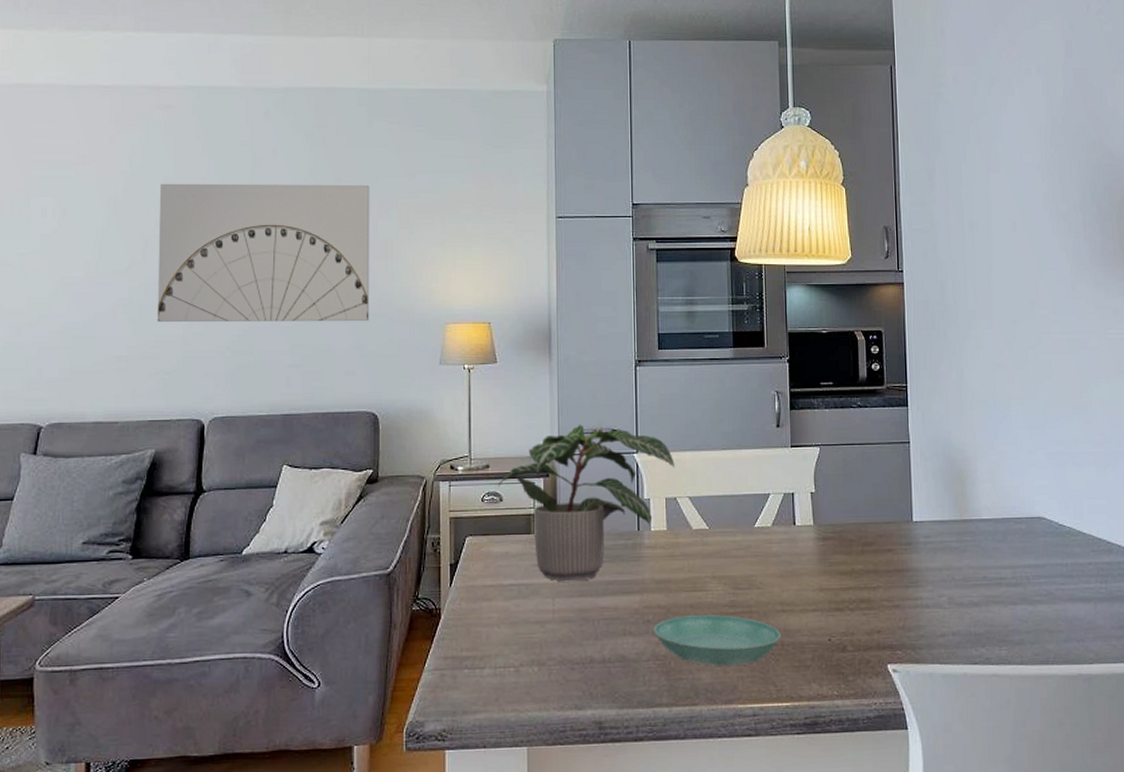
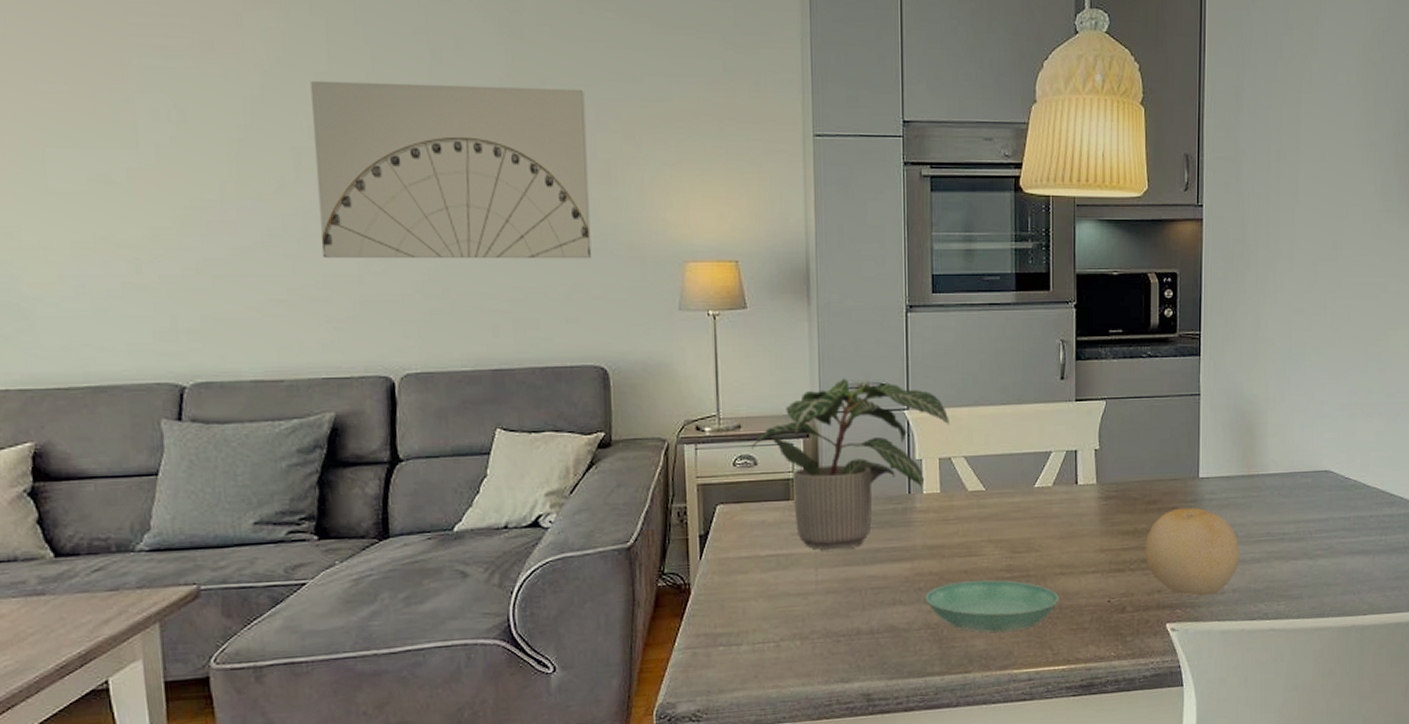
fruit: none [863,550,958,639] -> present [1145,507,1240,596]

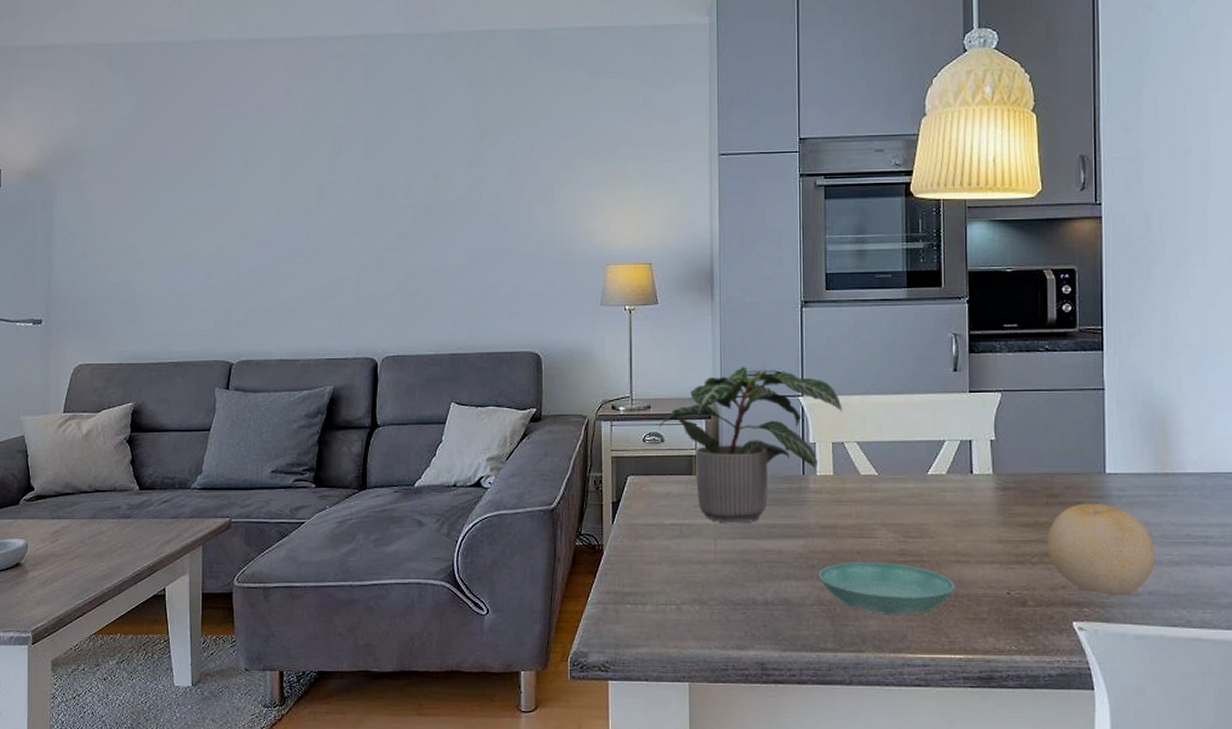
wall art: present [309,80,592,259] -> none [331,126,532,265]

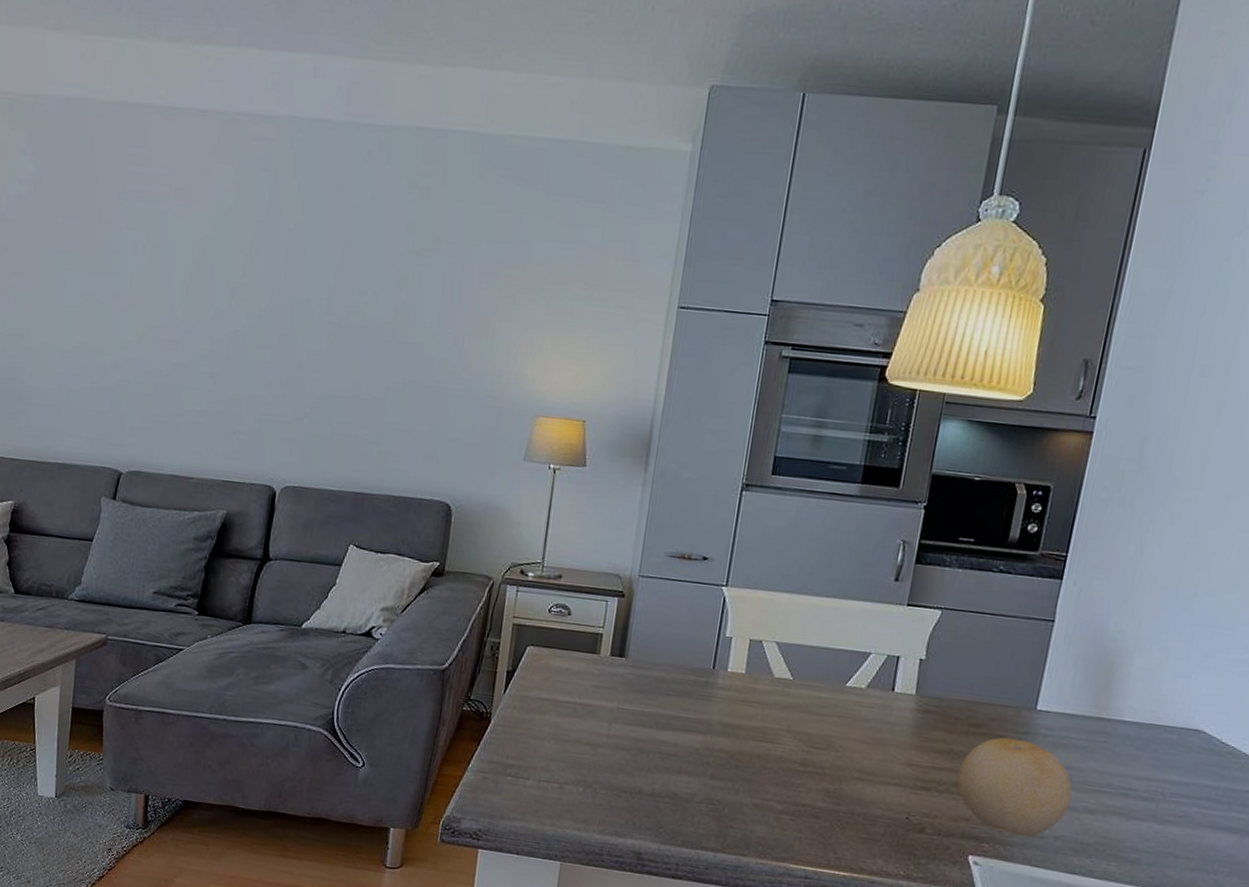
potted plant: present [658,365,842,524] -> none [567,545,768,711]
saucer: present [818,562,955,616] -> none [711,764,853,826]

